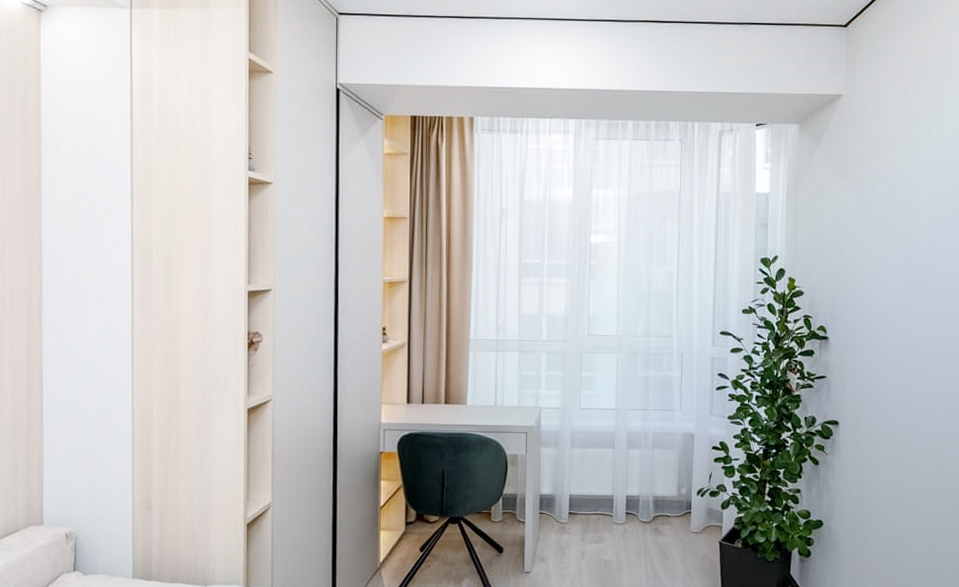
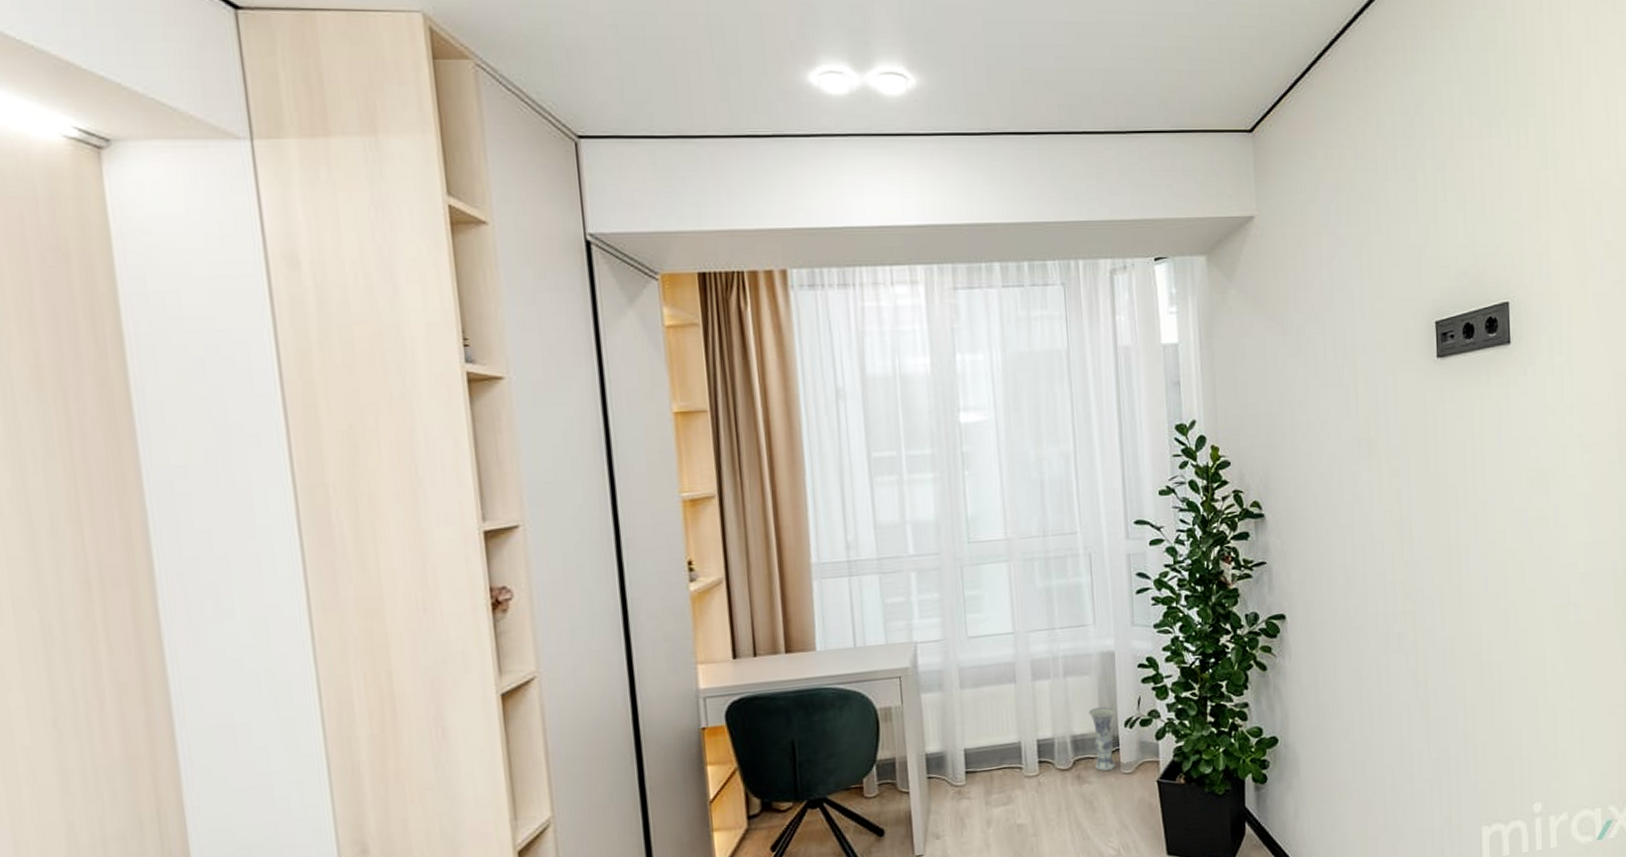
vase: none [668,477,691,528] -> present [1088,707,1116,771]

